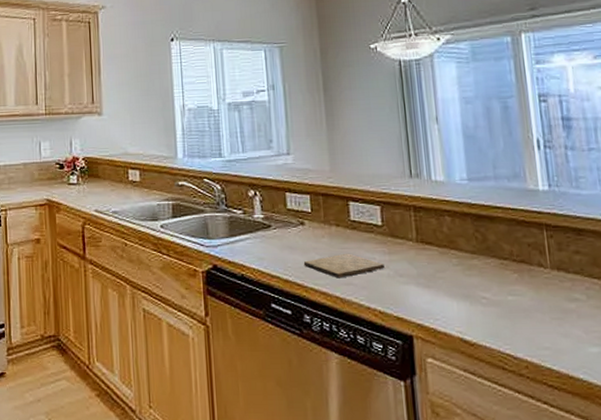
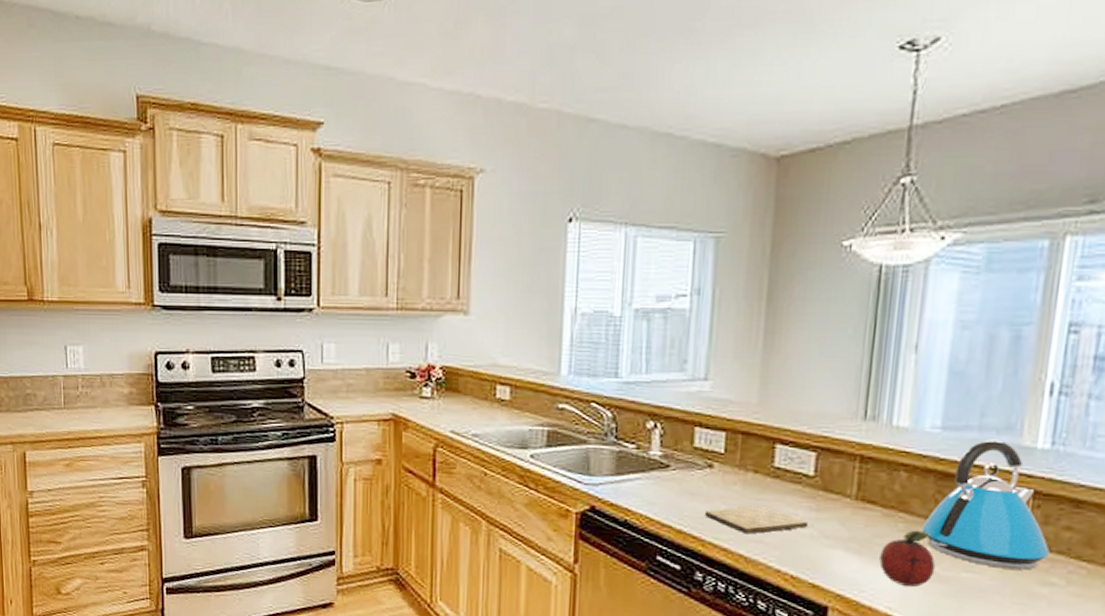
fruit: none [444,263,488,312] -> present [879,530,936,587]
kettle: none [470,186,569,290] -> present [922,439,1050,570]

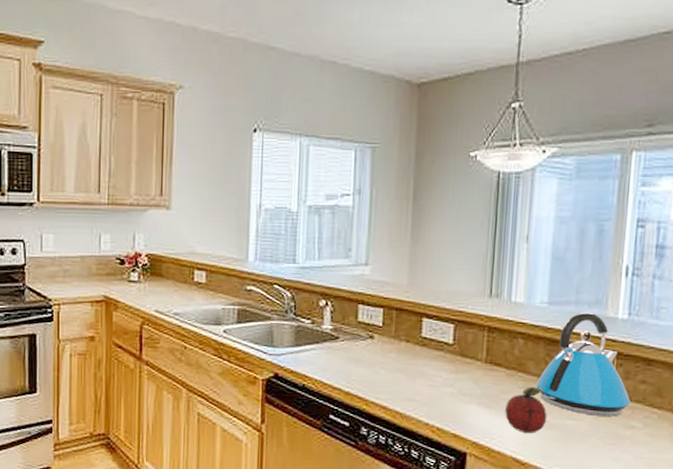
cutting board: present [704,505,809,534] -> none [367,369,450,394]

